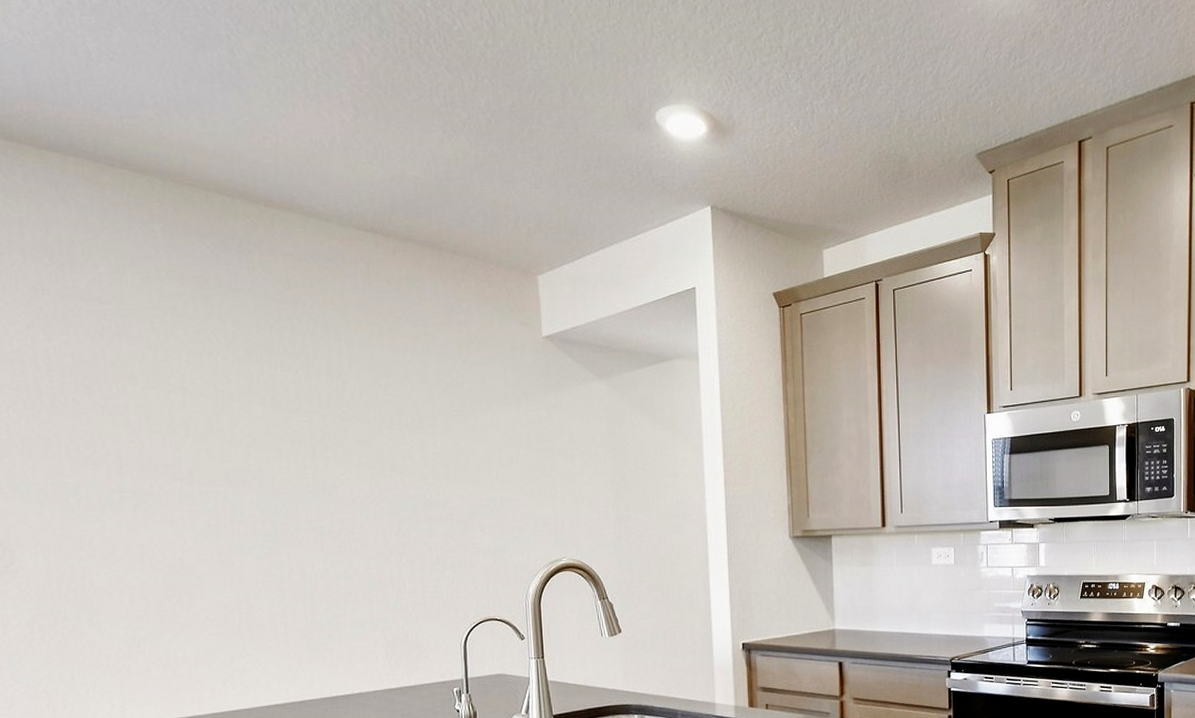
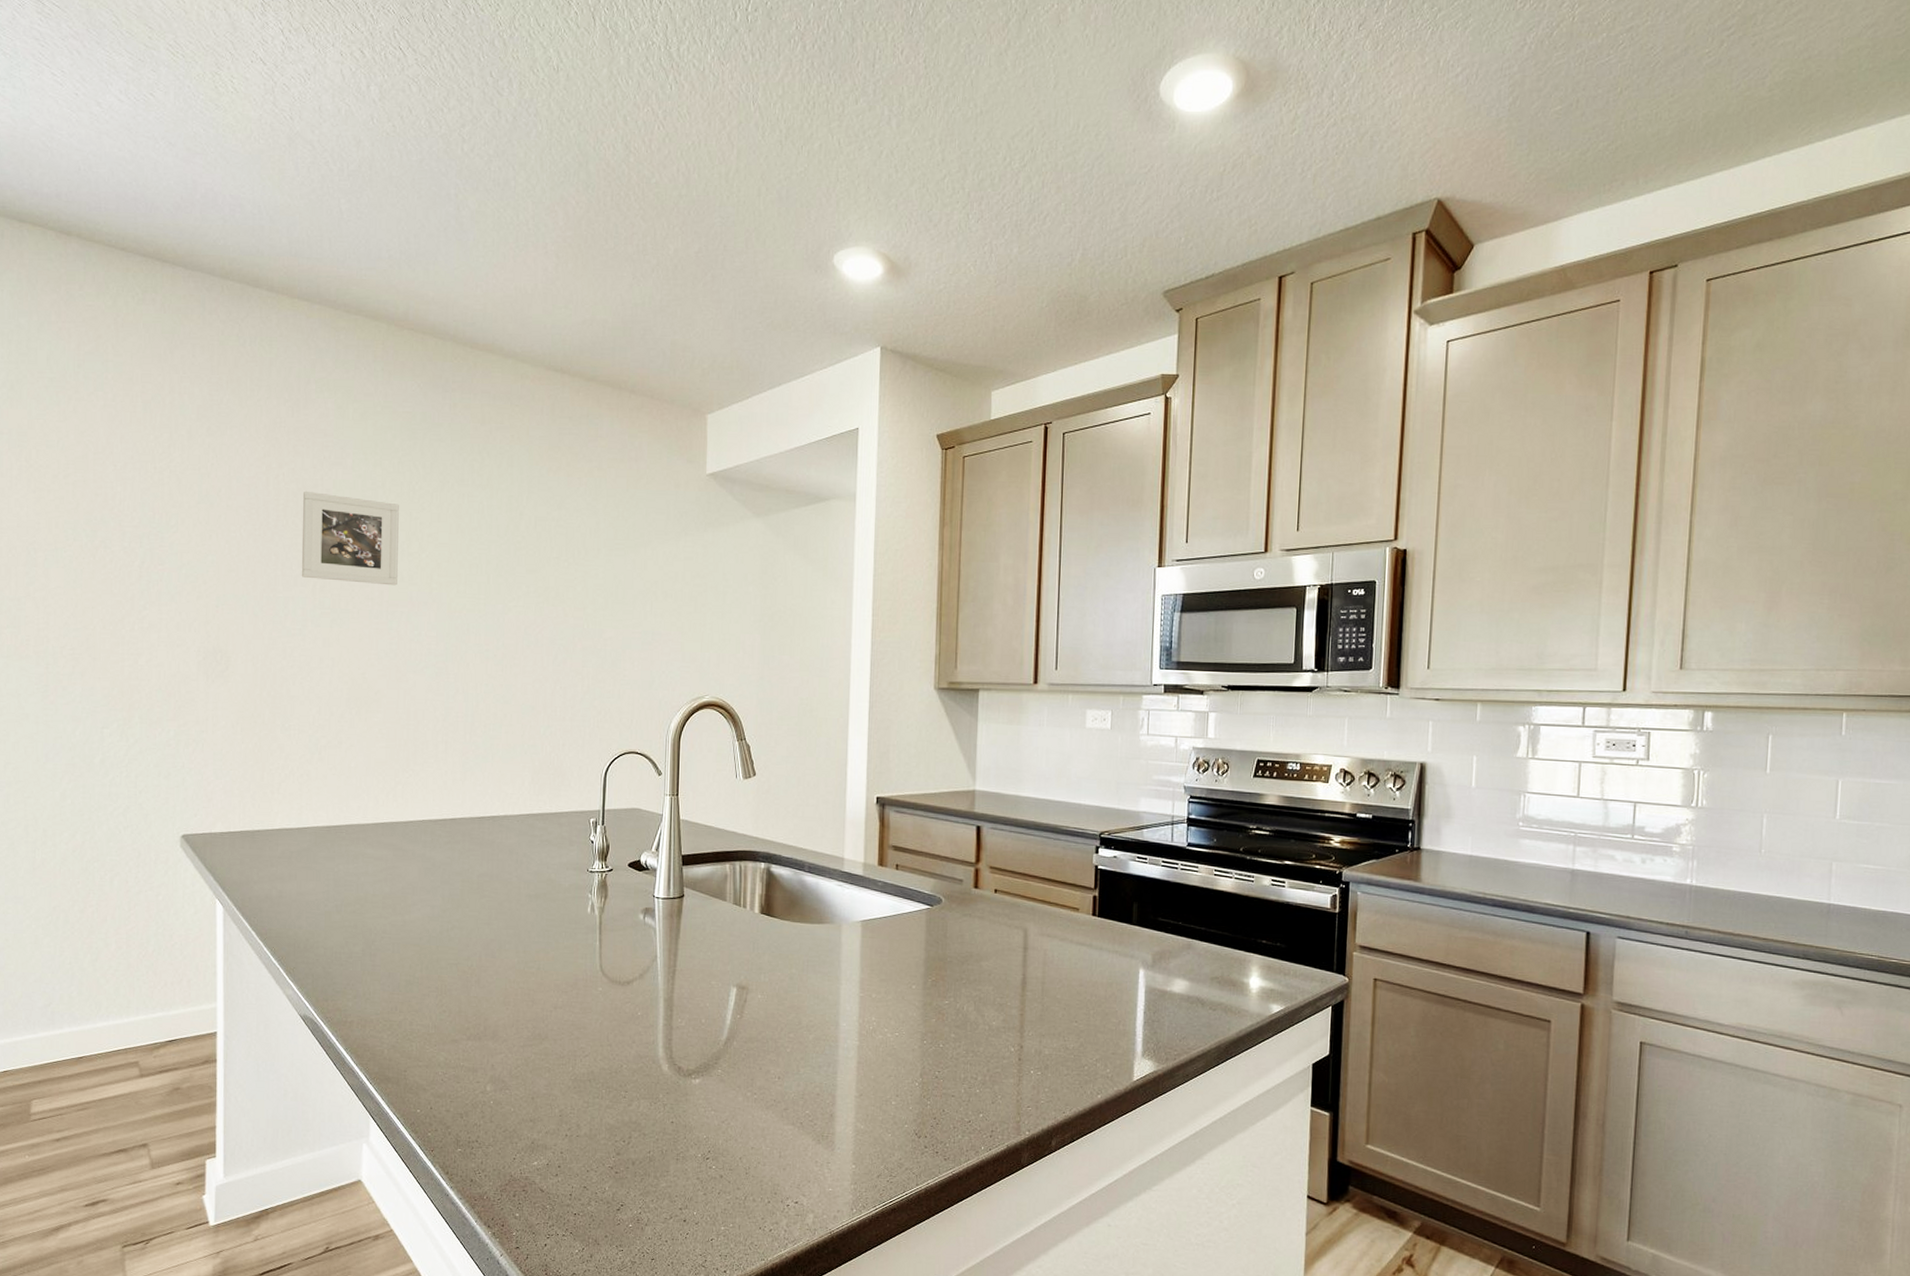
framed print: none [82,365,209,464] -> present [301,491,399,586]

